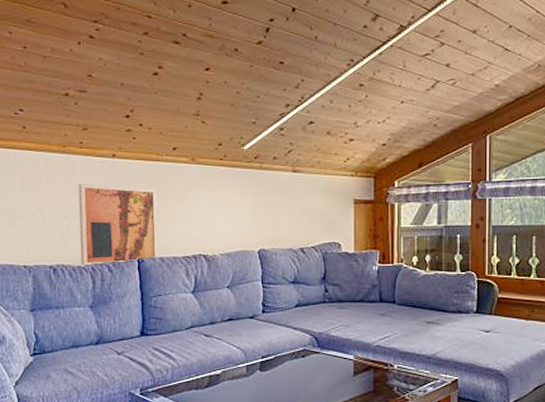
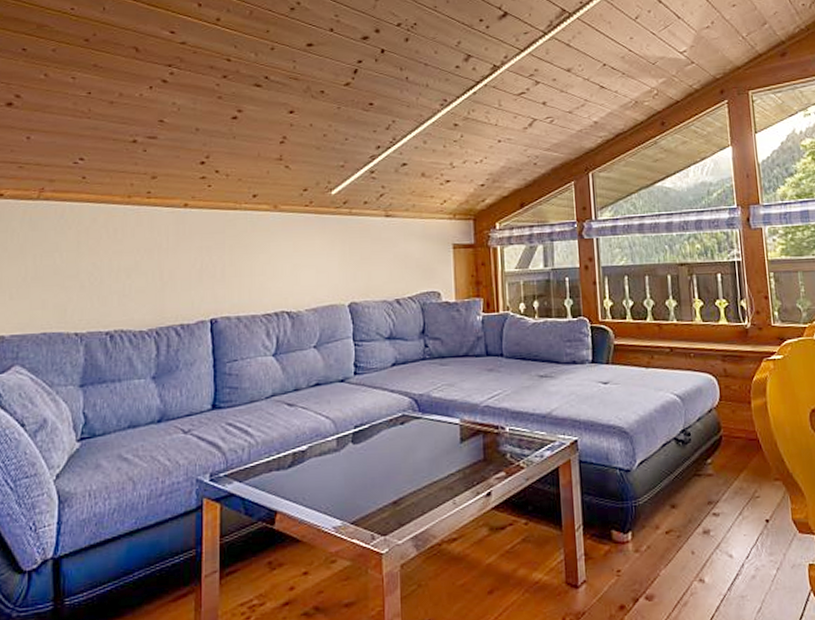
wall art: present [78,184,159,267] -> none [143,237,235,332]

